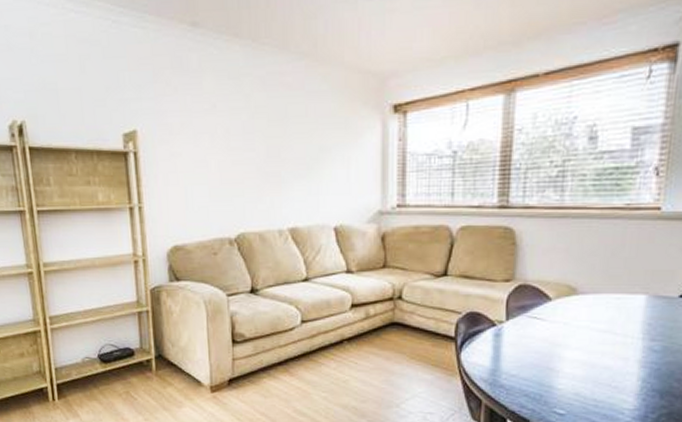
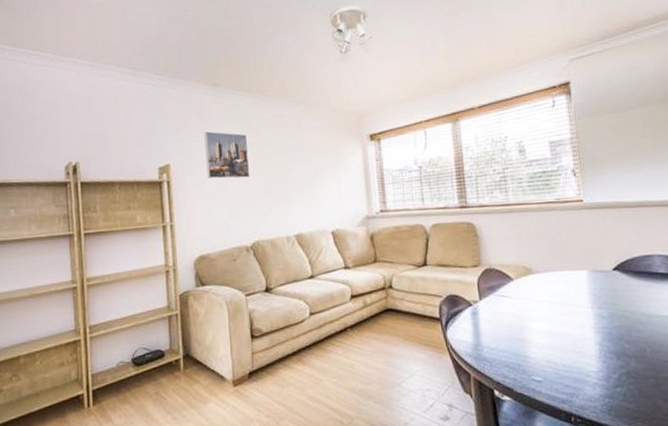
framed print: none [180,89,237,153] -> present [204,131,250,179]

